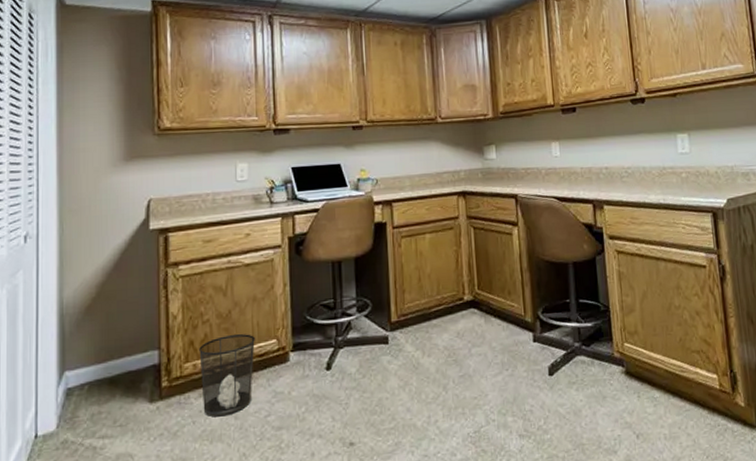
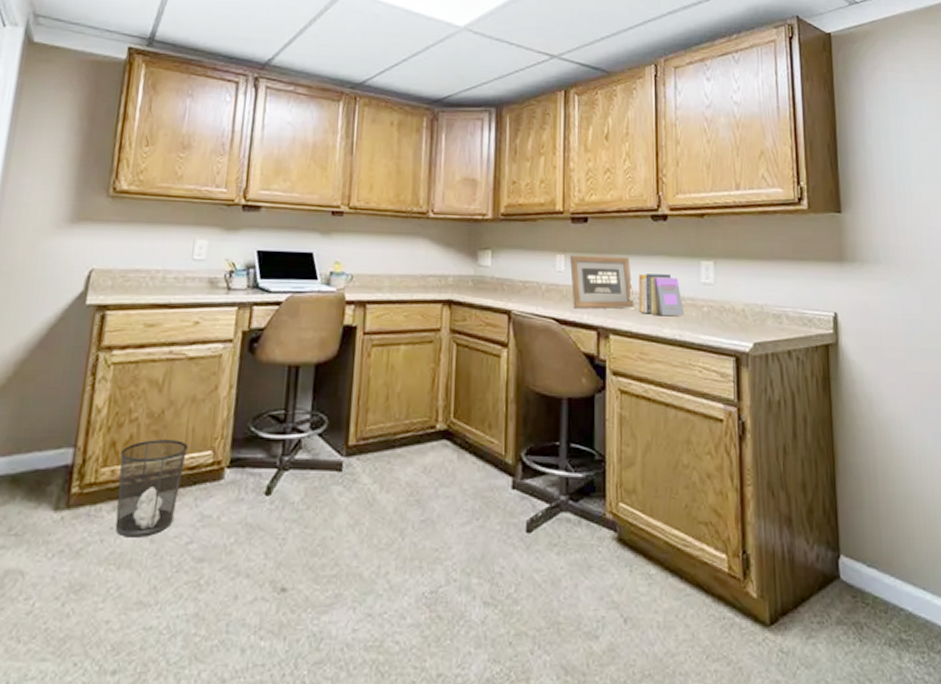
picture frame: none [564,138,623,187] -> present [570,255,634,309]
books: none [624,149,666,185] -> present [639,273,685,317]

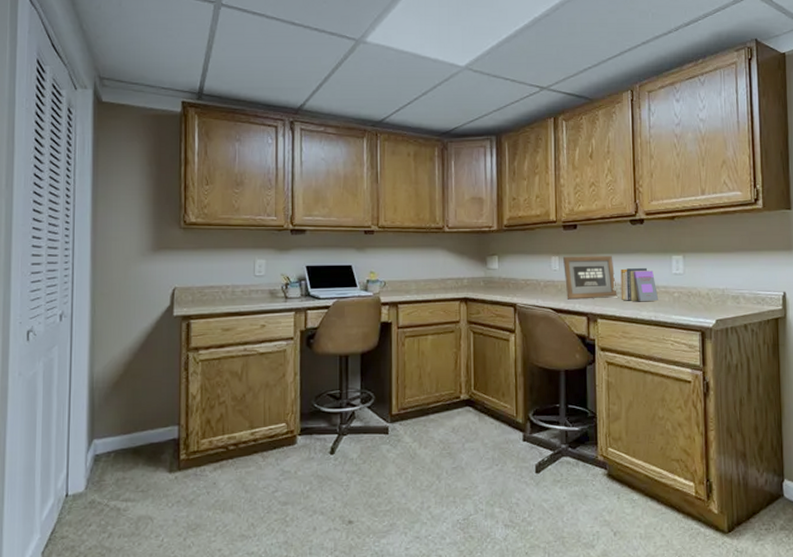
waste bin: present [115,440,188,538] -> none [215,416,266,490]

